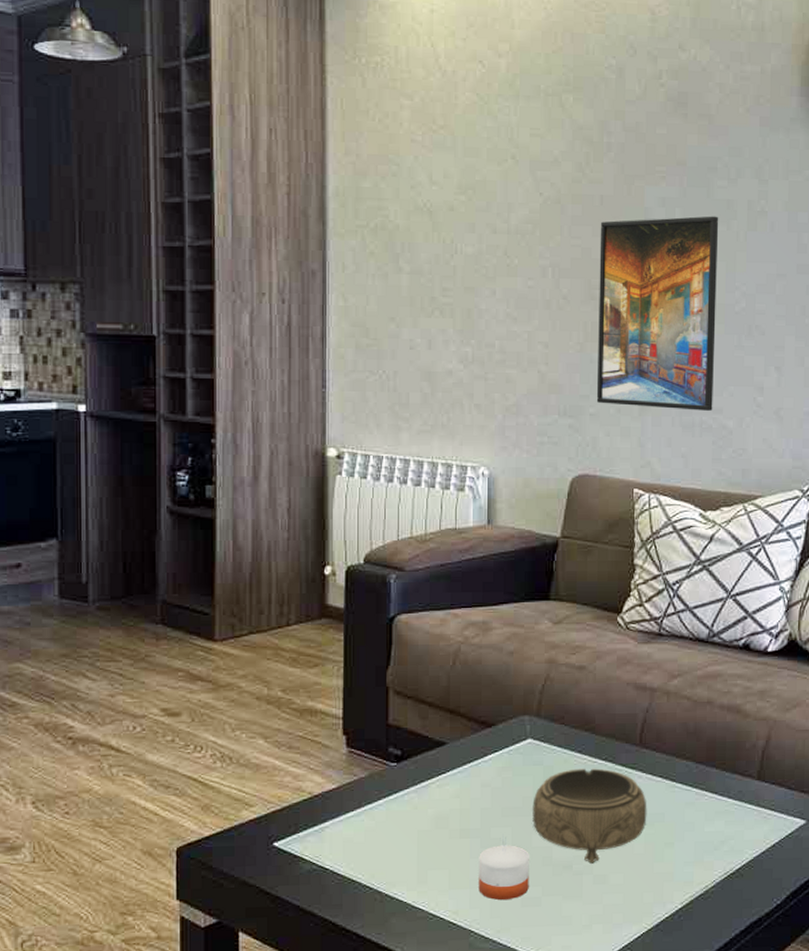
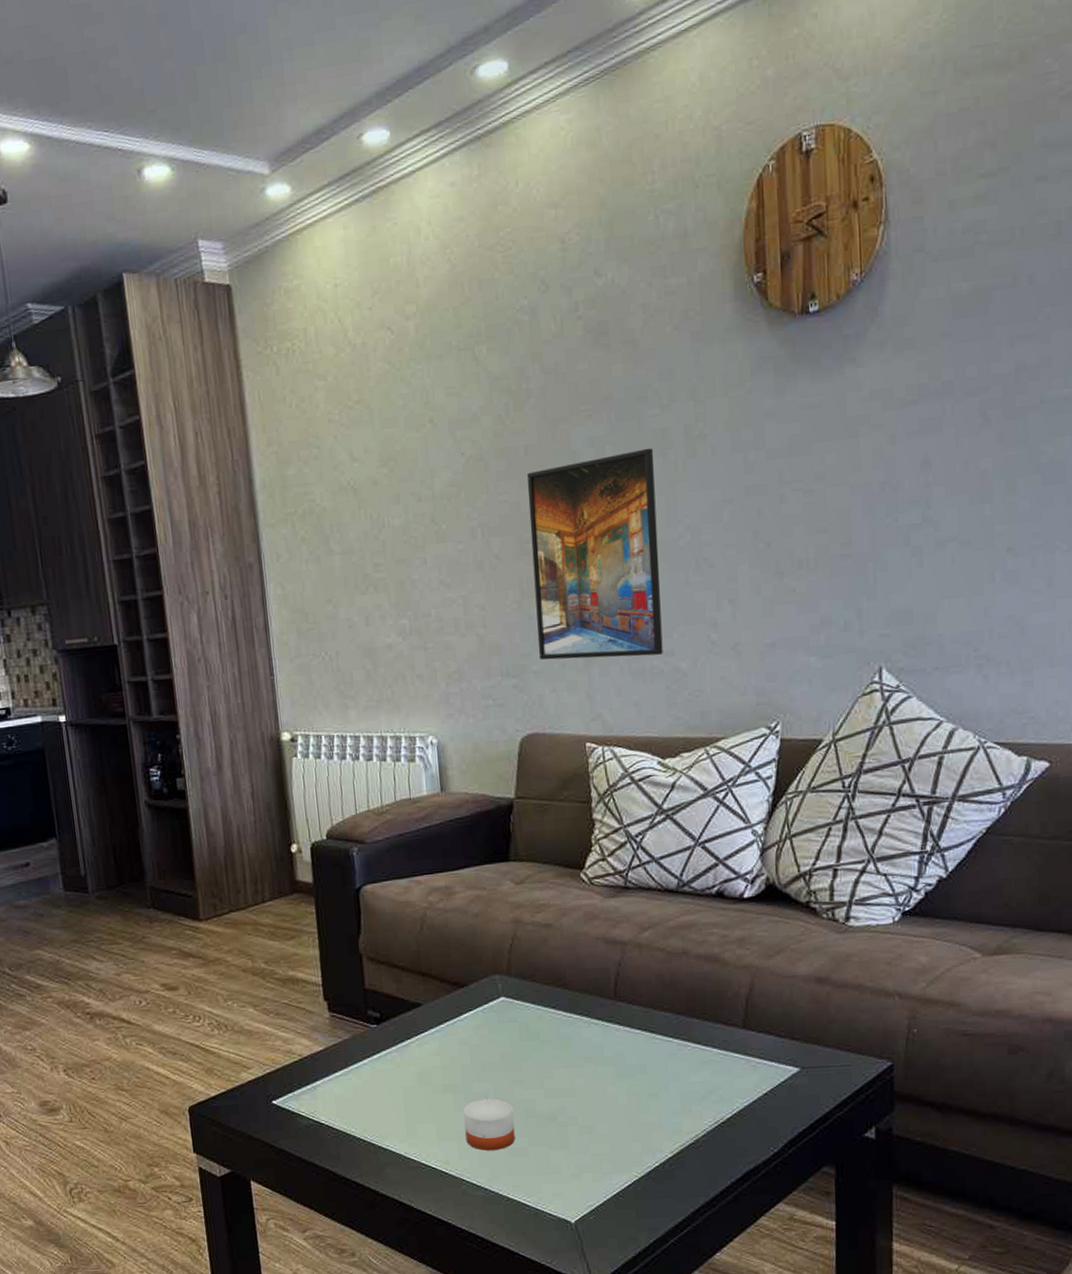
decorative bowl: present [532,768,647,864] -> none [511,1023,629,1115]

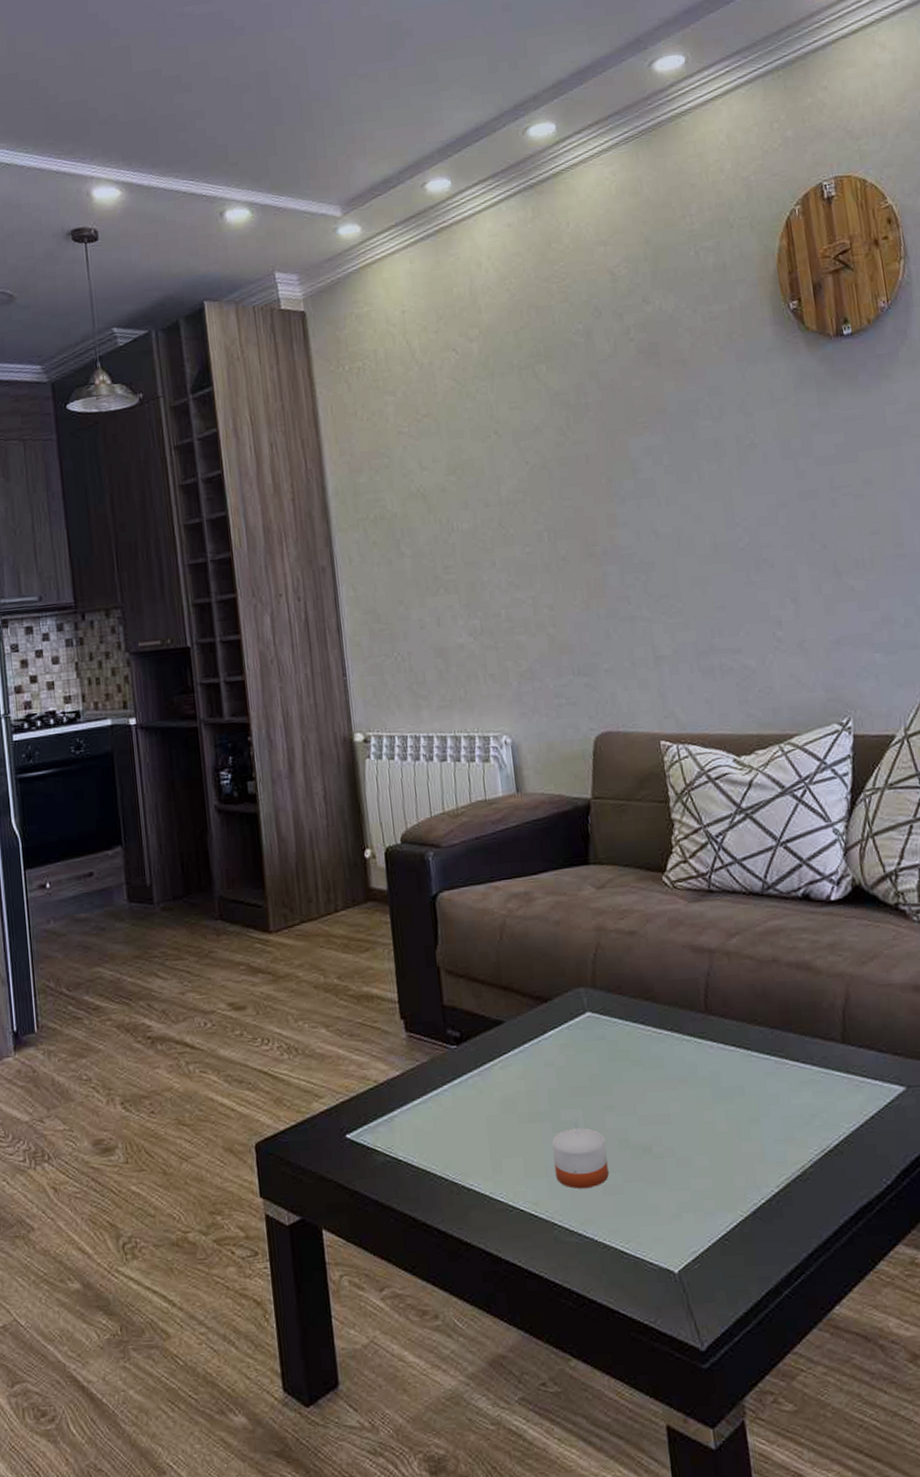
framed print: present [526,448,663,660] -> none [589,456,731,659]

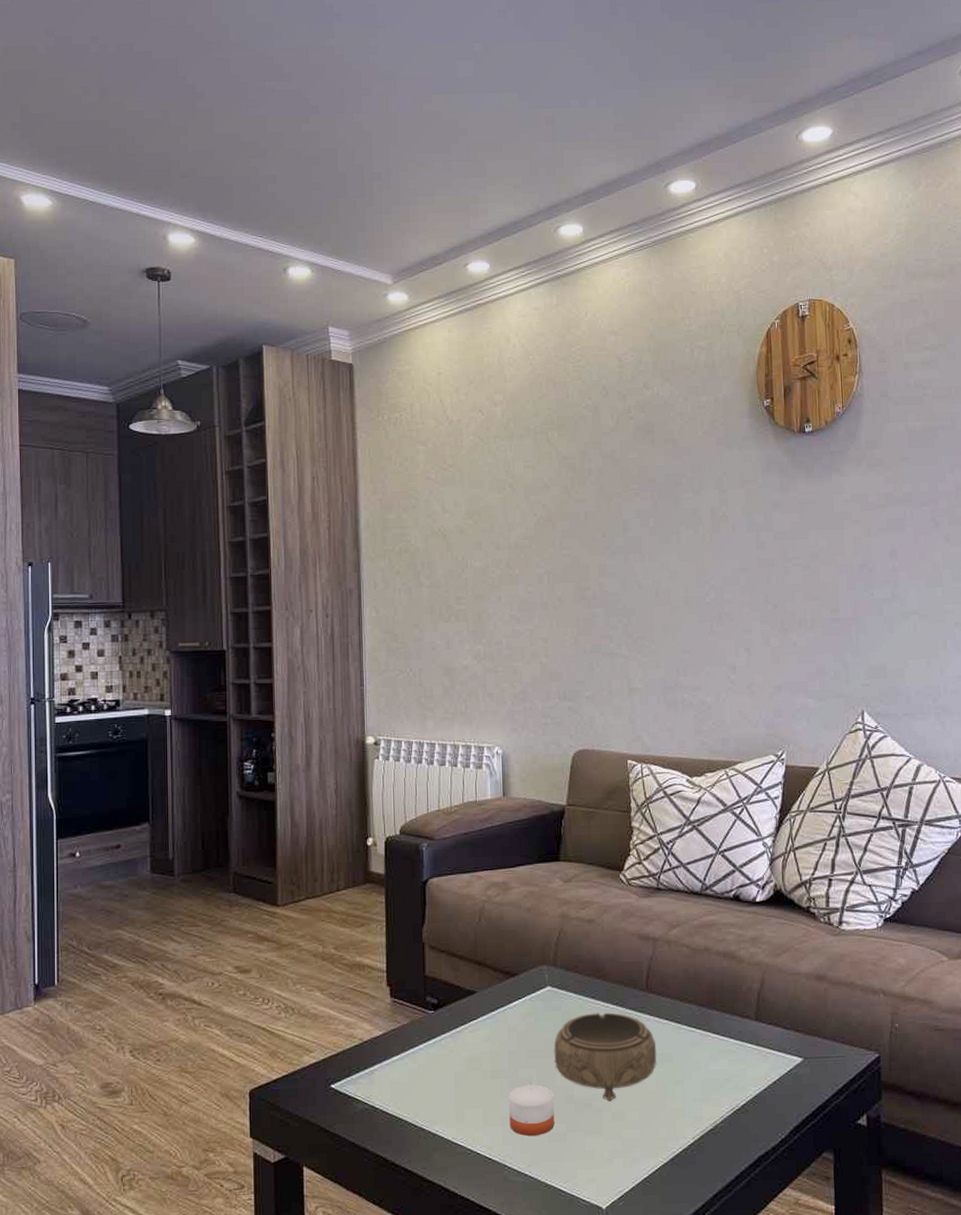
decorative bowl: none [600,1040,725,1145] -> present [554,1012,657,1101]

